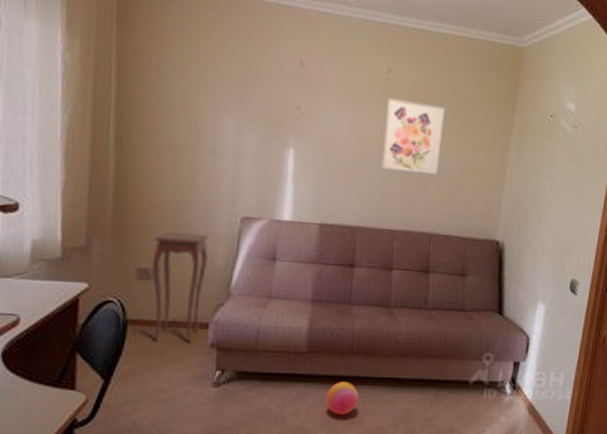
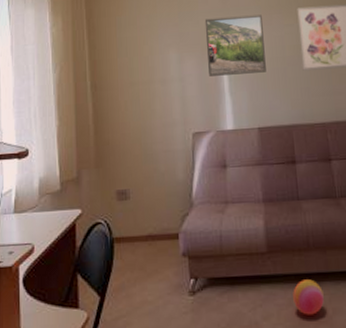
side table: present [151,231,209,342] -> none [126,152,171,256]
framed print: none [271,87,346,164] -> present [204,14,266,76]

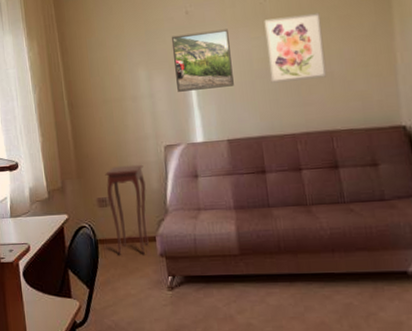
side table: none [126,152,171,256] -> present [105,164,149,255]
ball: present [293,279,324,315] -> none [265,280,296,311]

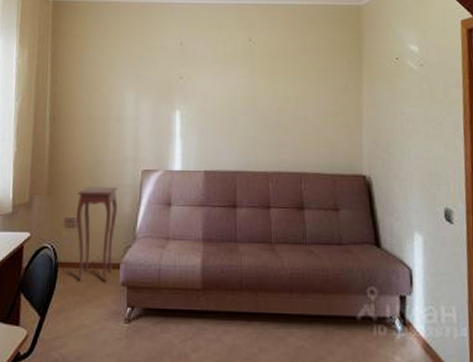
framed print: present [171,29,234,92] -> none [162,64,217,119]
wall art: present [264,12,327,83] -> none [251,61,302,122]

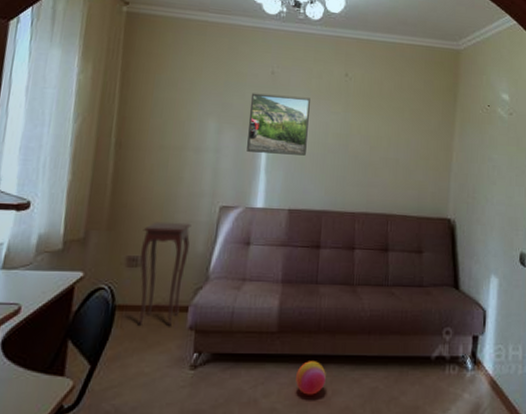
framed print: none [162,64,217,119] -> present [247,93,310,156]
ball: none [222,318,251,352] -> present [296,361,326,395]

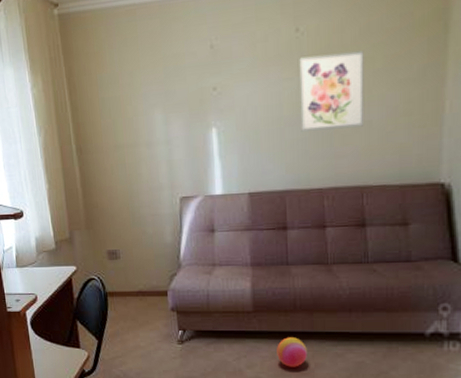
side table: present [137,221,192,326] -> none [115,216,160,308]
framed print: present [247,93,310,156] -> none [192,67,260,139]
wall art: none [341,97,397,163] -> present [299,50,364,132]

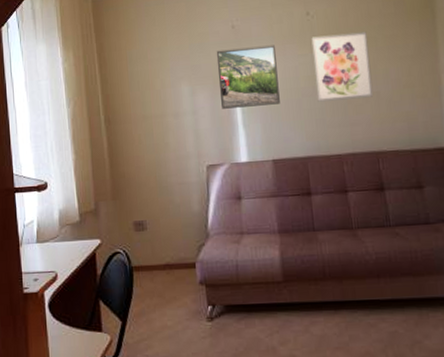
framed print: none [192,67,260,139] -> present [216,45,280,109]
ball: present [277,337,307,367] -> none [309,308,340,342]

